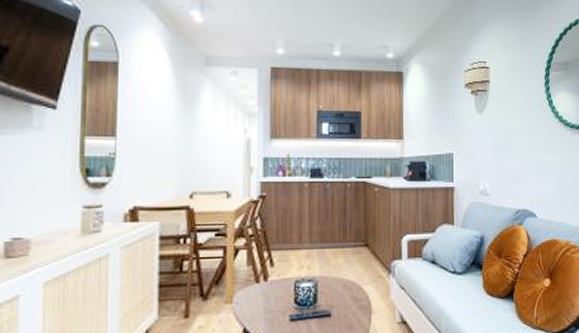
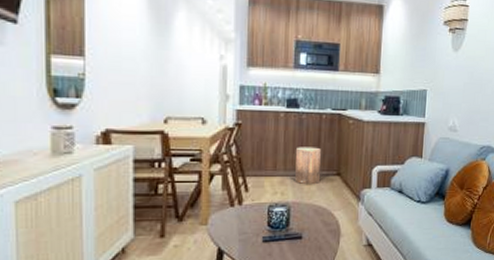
stool: none [320,217,348,258] -> present [294,147,321,185]

